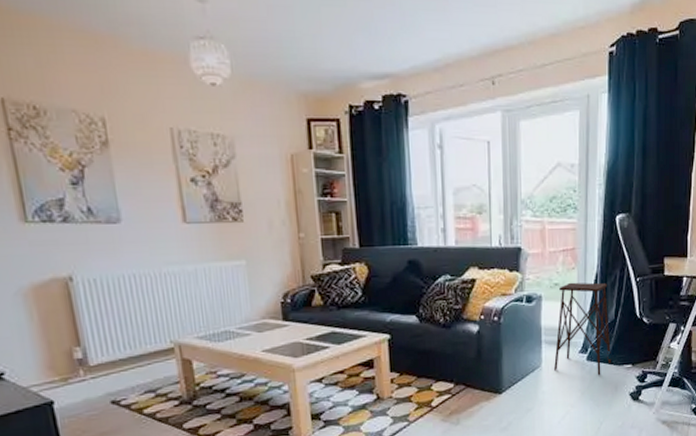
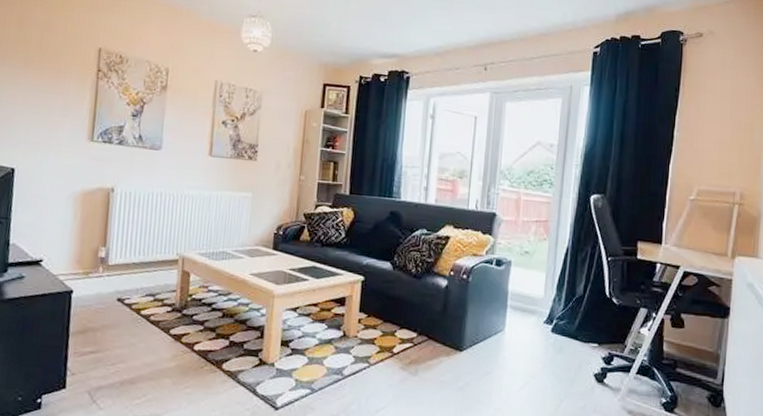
side table: present [554,282,611,376] -> none [517,252,578,350]

